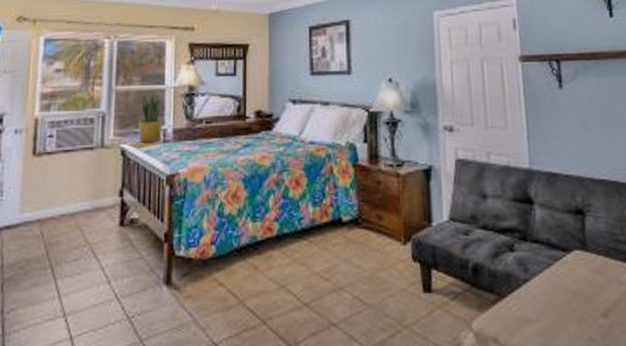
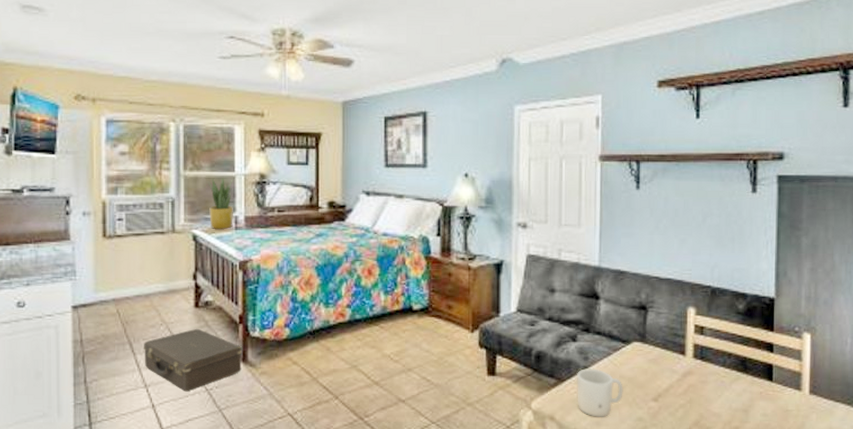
suitcase: none [65,248,167,320] -> present [144,328,243,391]
mug: none [517,281,570,338] -> present [576,368,623,417]

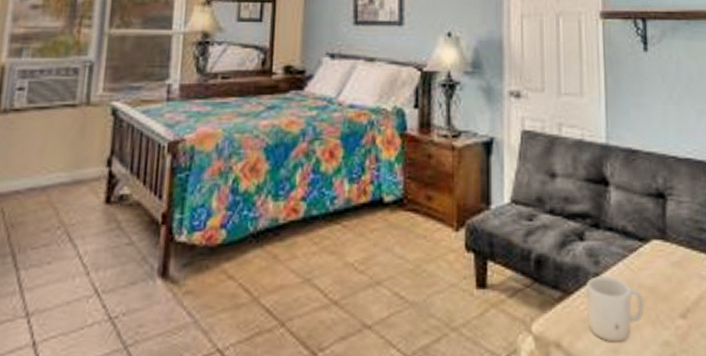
suitcase: present [144,328,243,391] -> none [29,231,163,321]
planter: present [208,178,233,229] -> none [135,37,169,100]

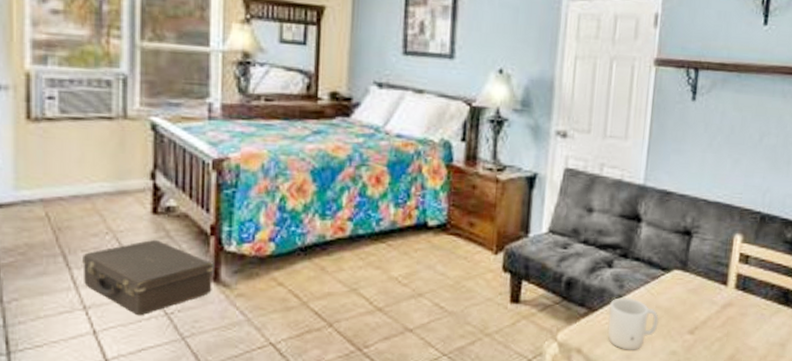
suitcase: none [29,231,163,321] -> present [82,239,214,315]

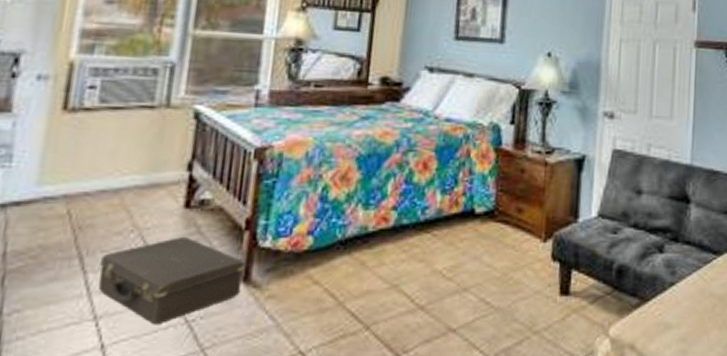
mug: present [607,297,659,350] -> none [661,285,713,344]

